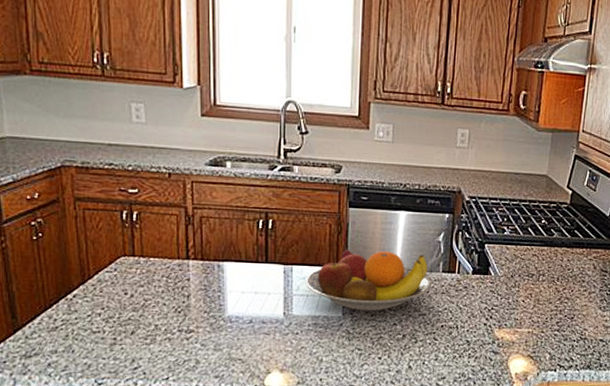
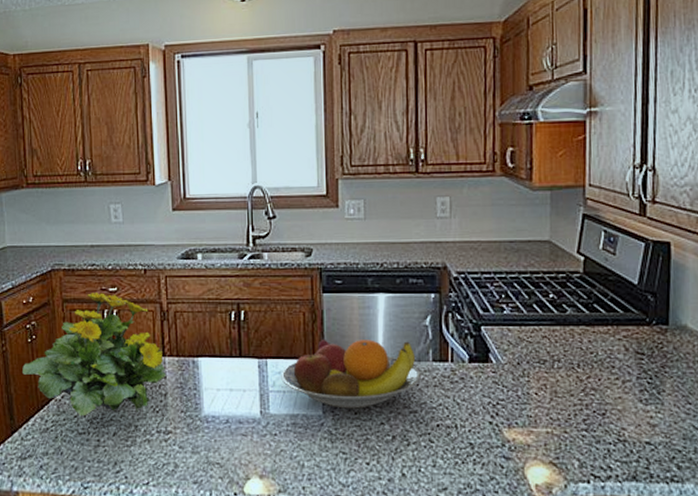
flowering plant: none [26,193,190,316] -> present [22,293,167,417]

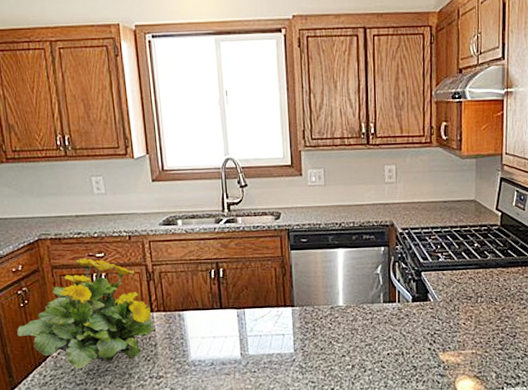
fruit bowl: present [281,340,421,409] -> none [257,287,374,346]

